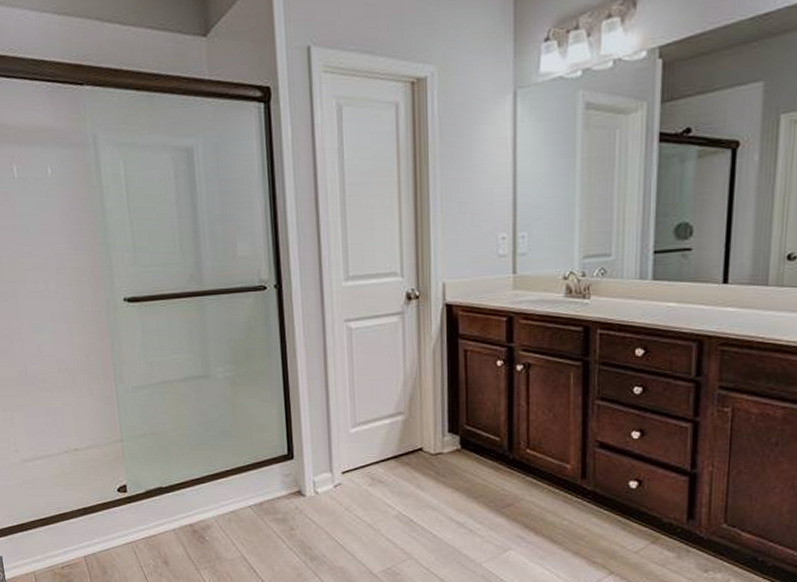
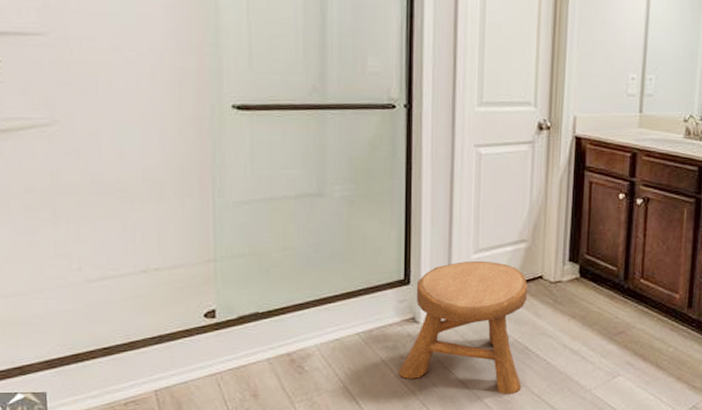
stool: none [290,434,410,566] -> present [399,260,528,394]

